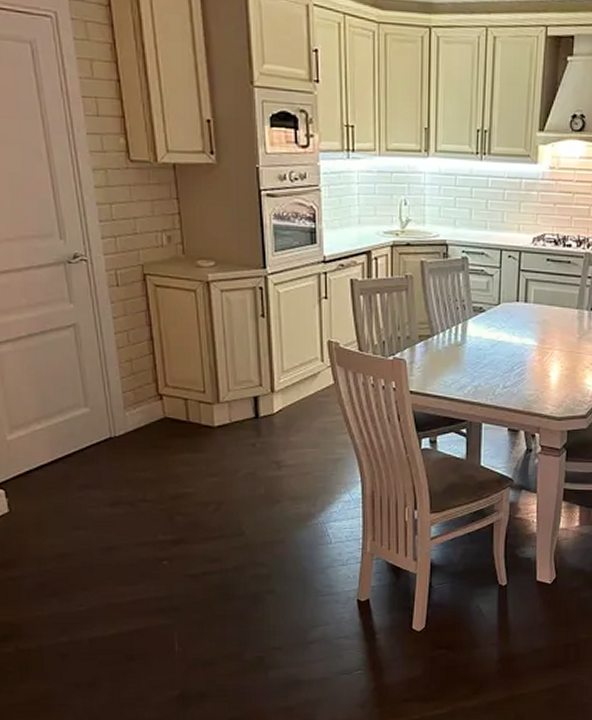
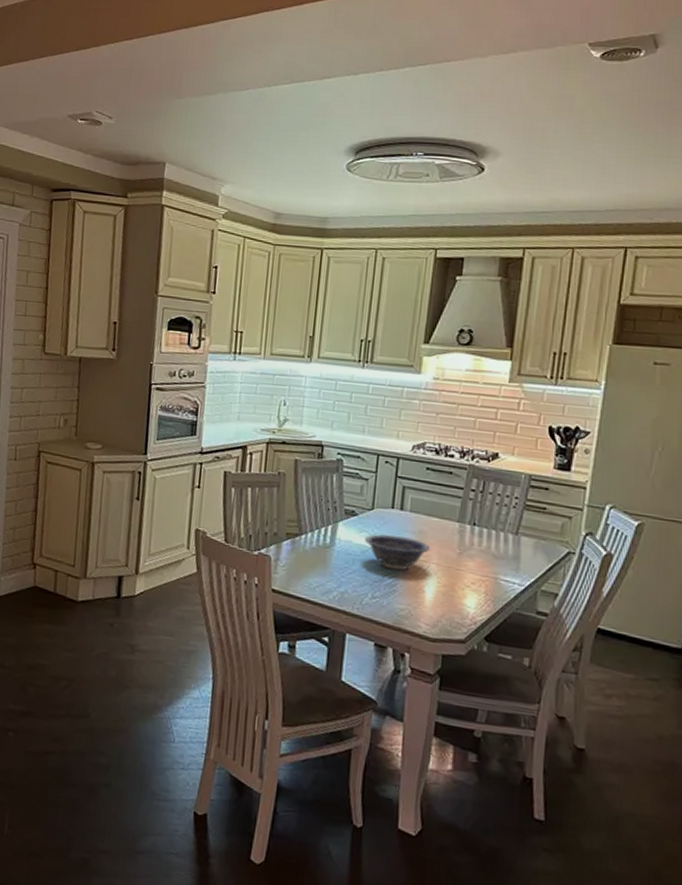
decorative bowl: none [494,326,553,360] -> present [365,534,430,571]

